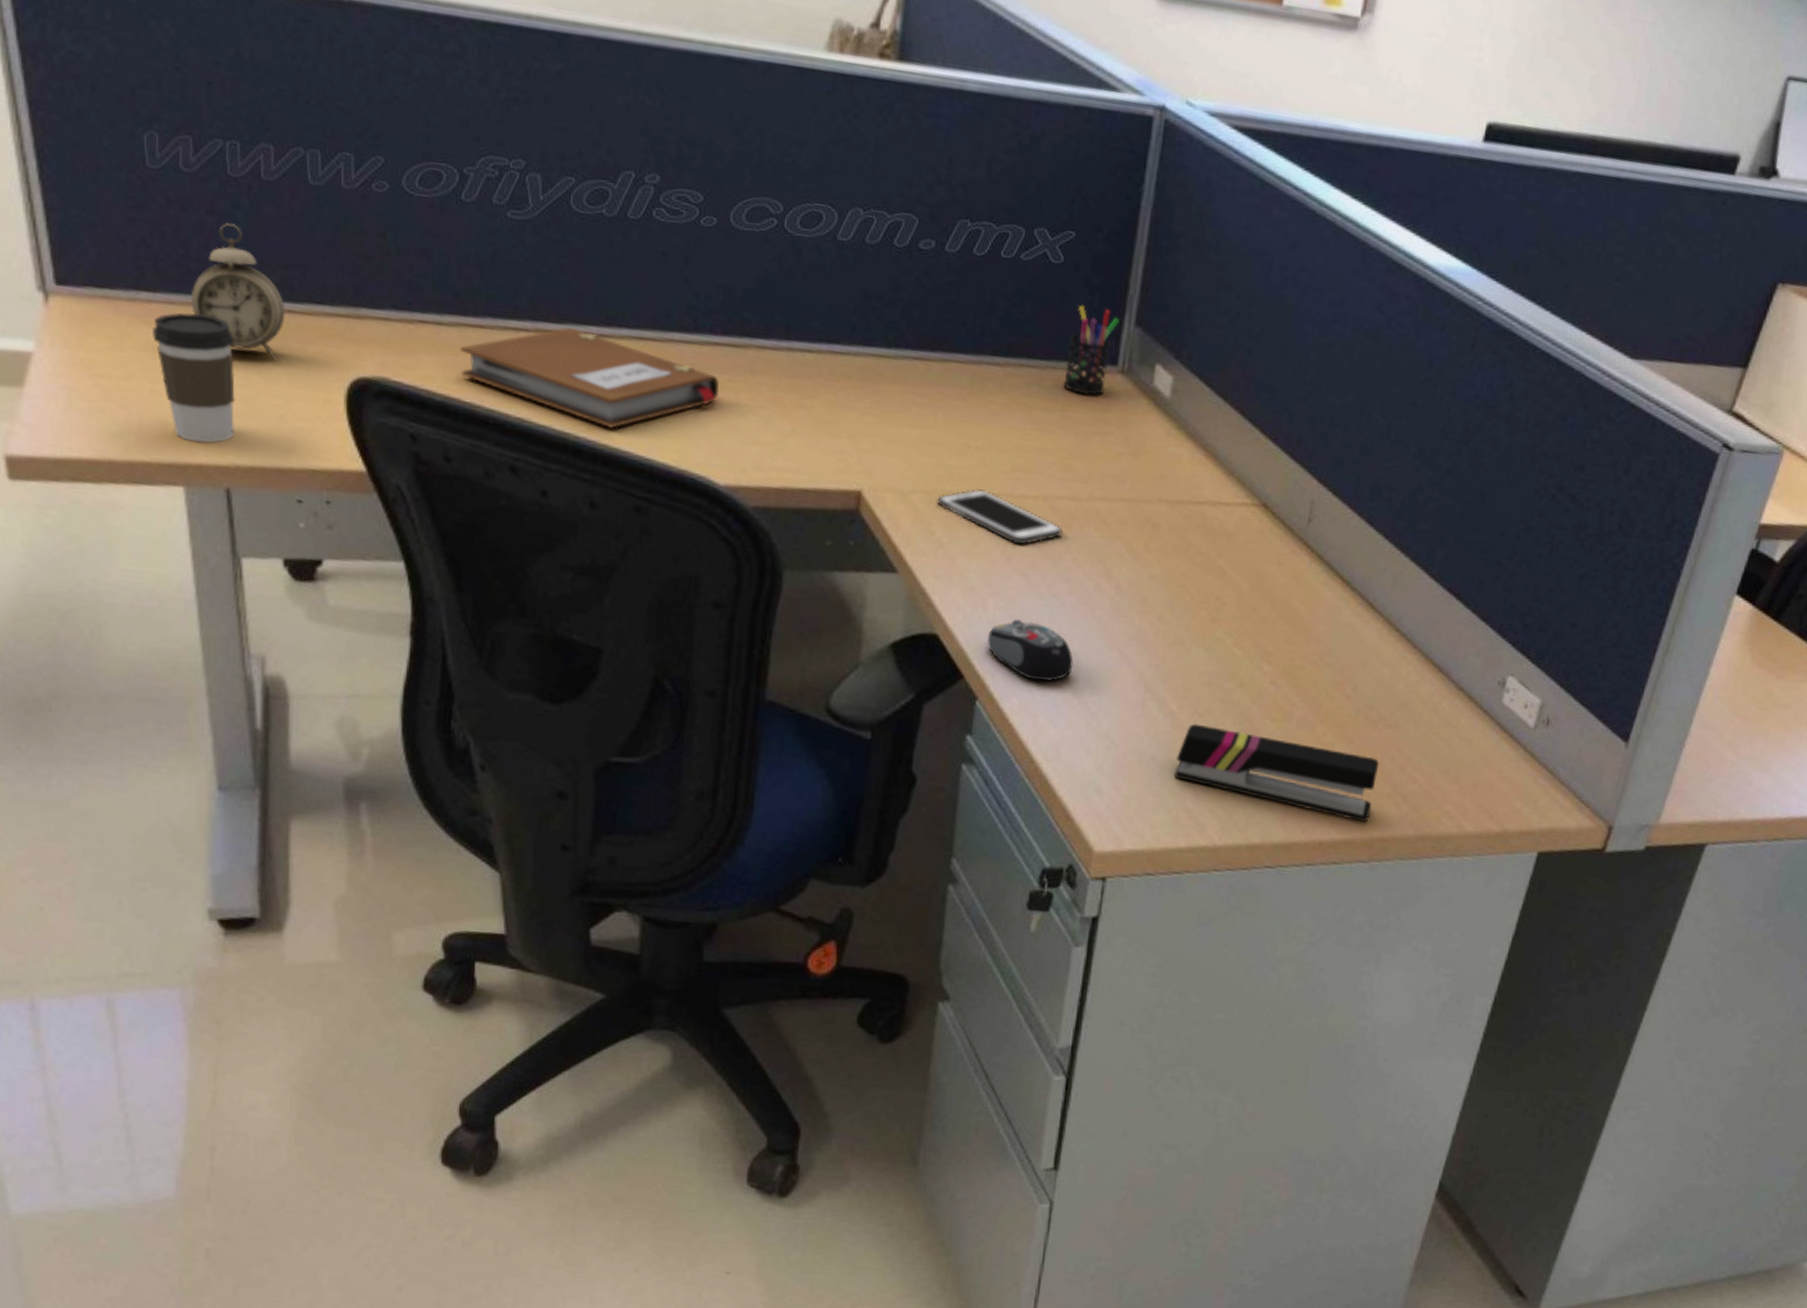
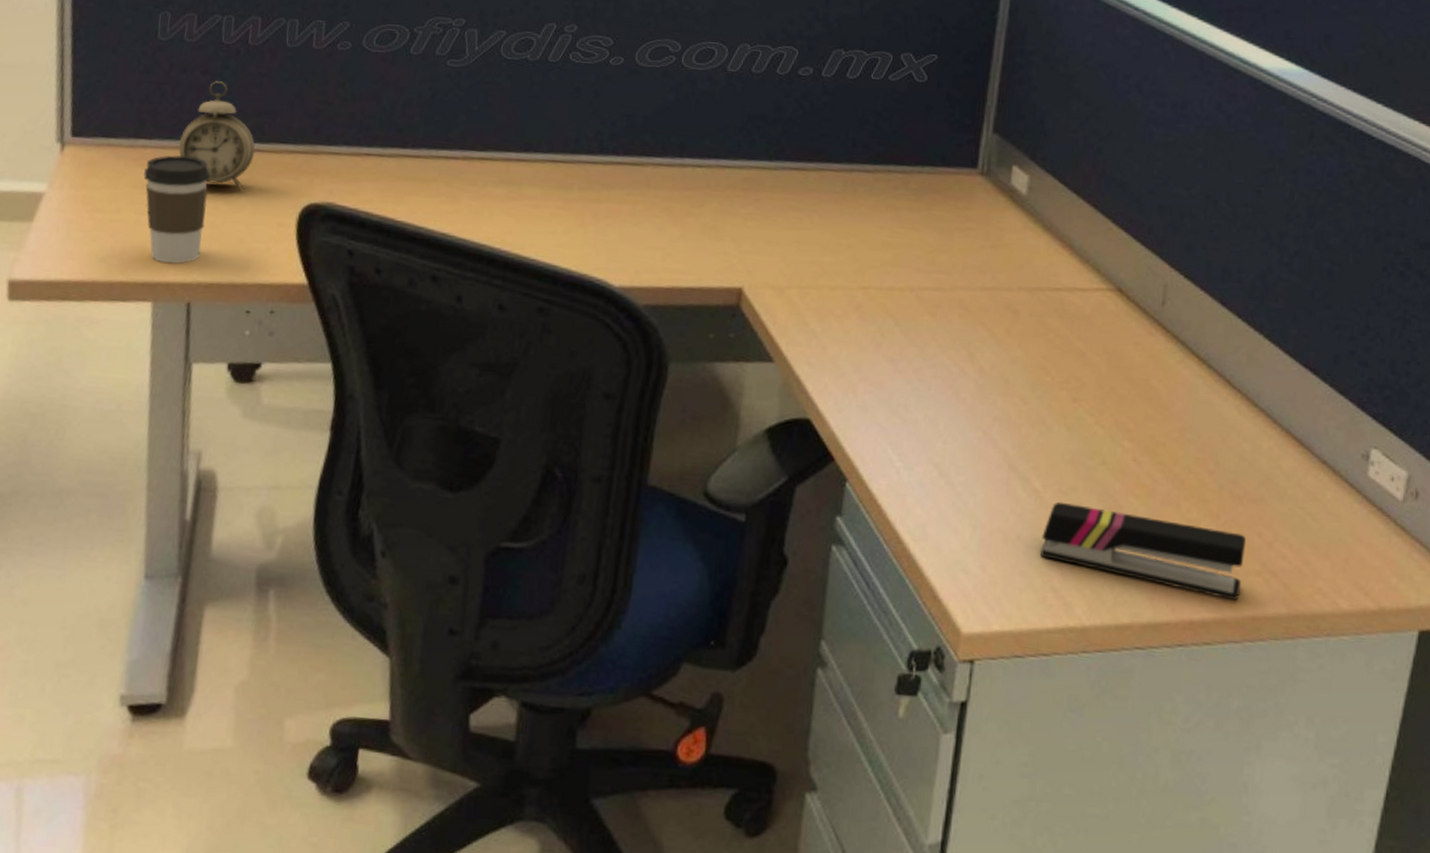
notebook: present [460,328,720,428] -> none [396,155,620,239]
cell phone: present [937,489,1063,546] -> none [811,283,928,334]
computer mouse: present [987,619,1074,682] -> none [857,403,940,463]
pen holder: present [1063,305,1120,396] -> none [928,116,979,196]

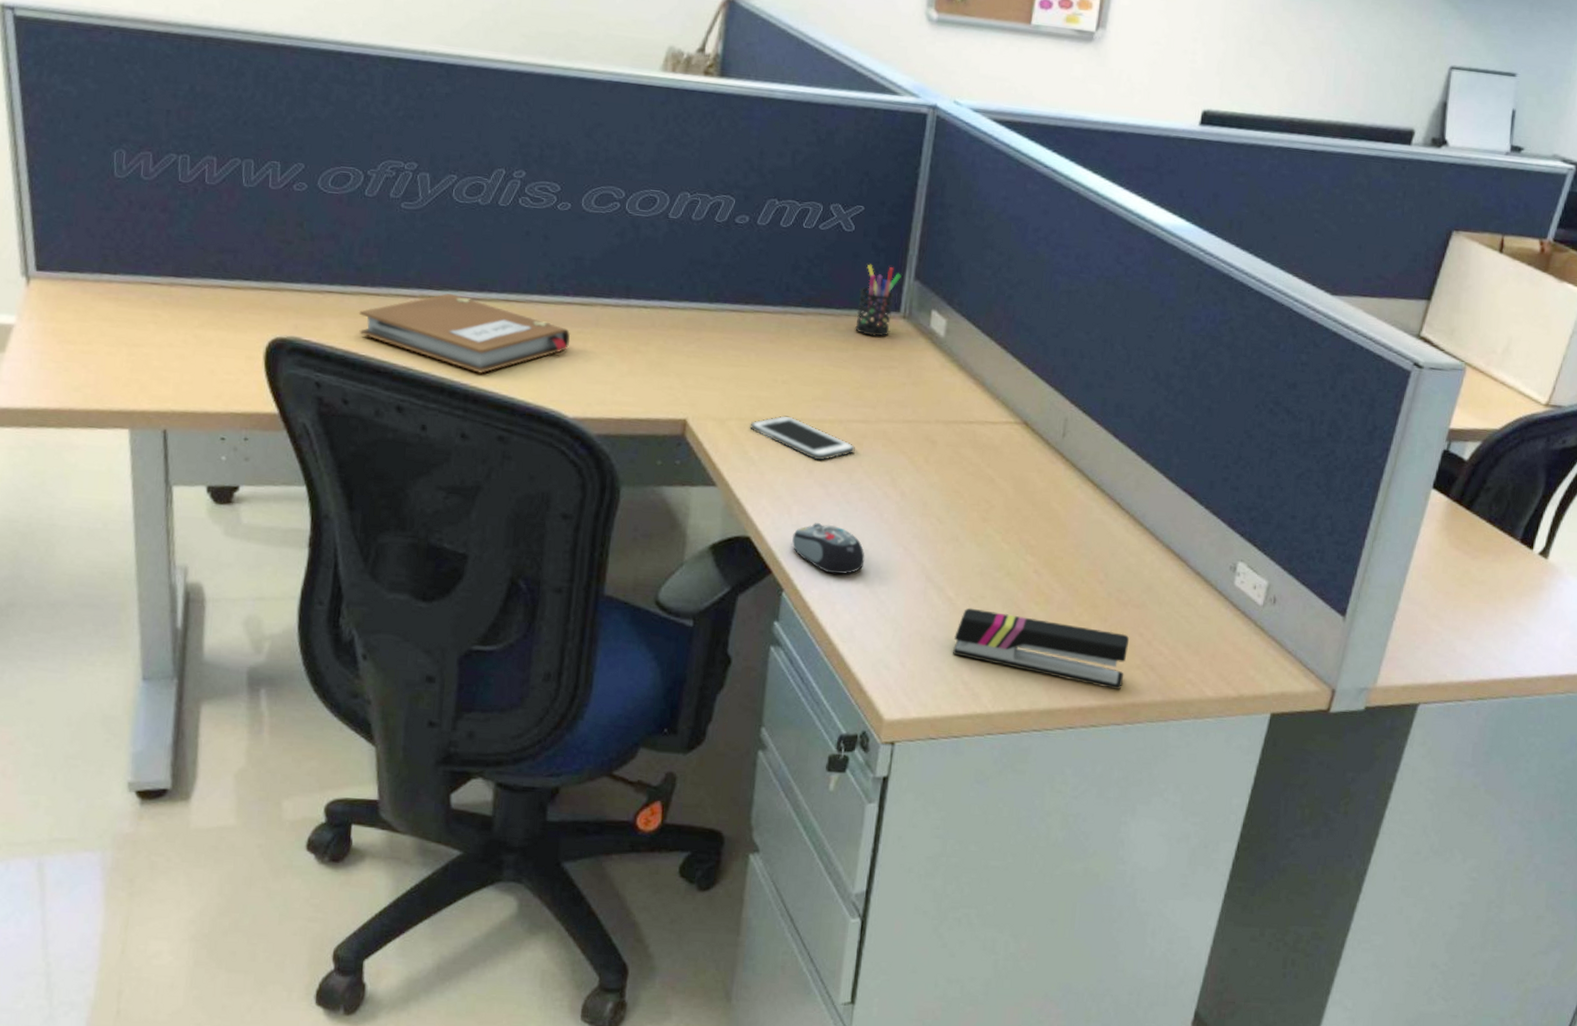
coffee cup: present [143,155,210,264] -> none [111,290,177,394]
alarm clock: present [178,81,256,191] -> none [143,219,220,325]
notebook: none [396,155,620,239] -> present [359,294,571,373]
cell phone: none [811,283,928,334] -> present [749,415,855,461]
computer mouse: none [857,403,940,463] -> present [792,523,865,575]
pen holder: none [928,116,979,196] -> present [855,264,901,337]

